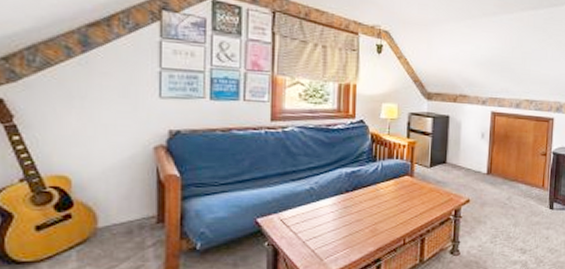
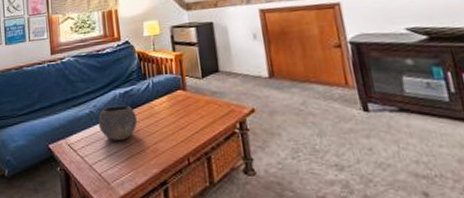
bowl: none [318,184,361,219] -> present [98,105,138,140]

